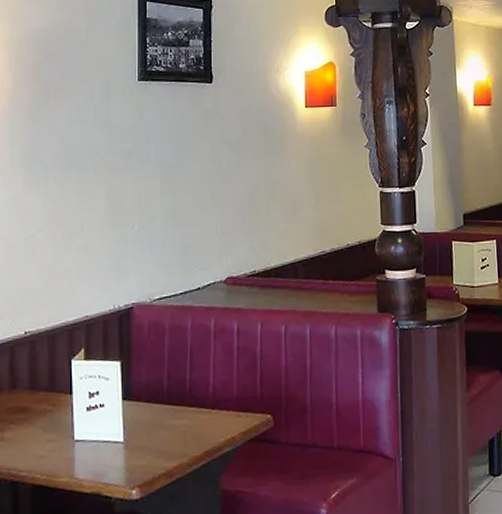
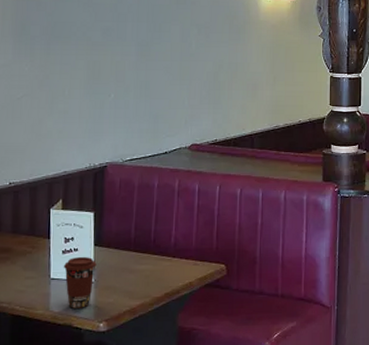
coffee cup: none [88,412,126,474] -> present [63,256,97,308]

